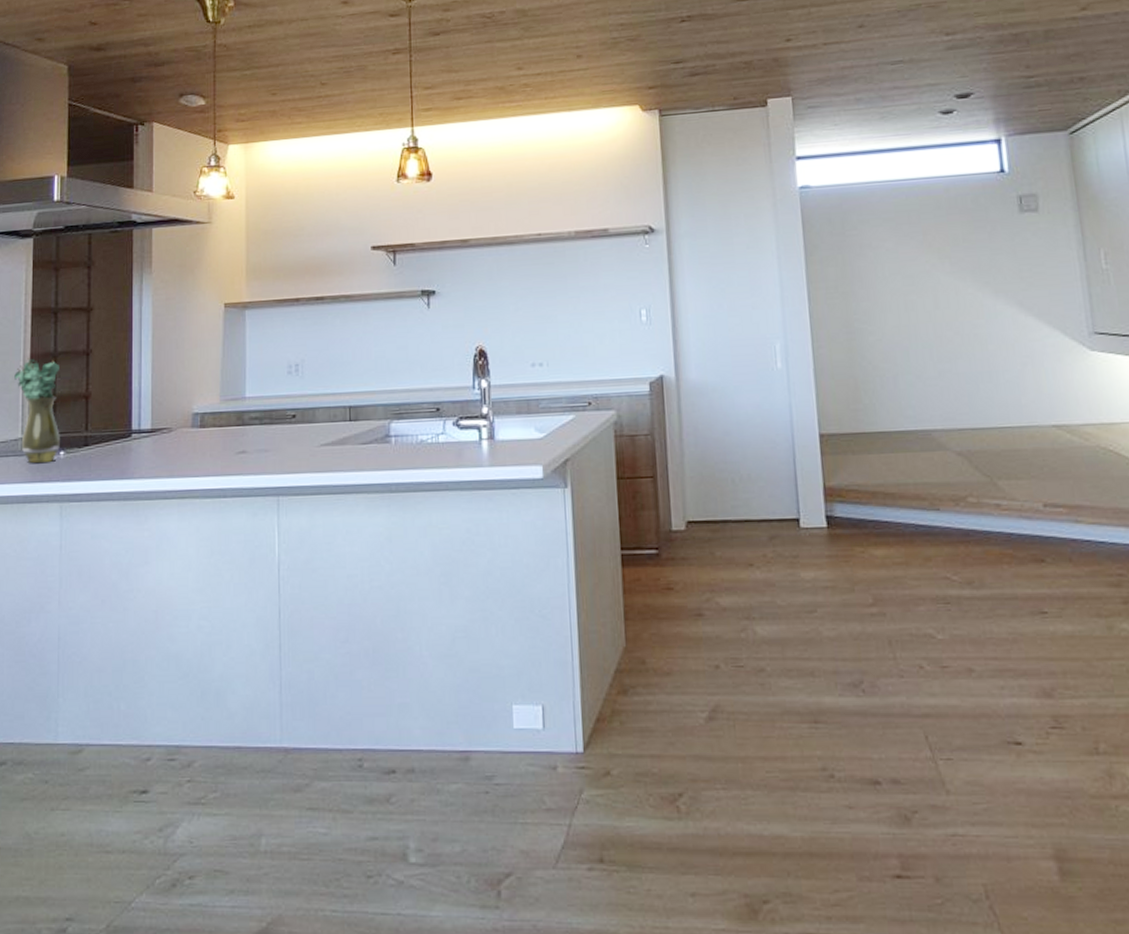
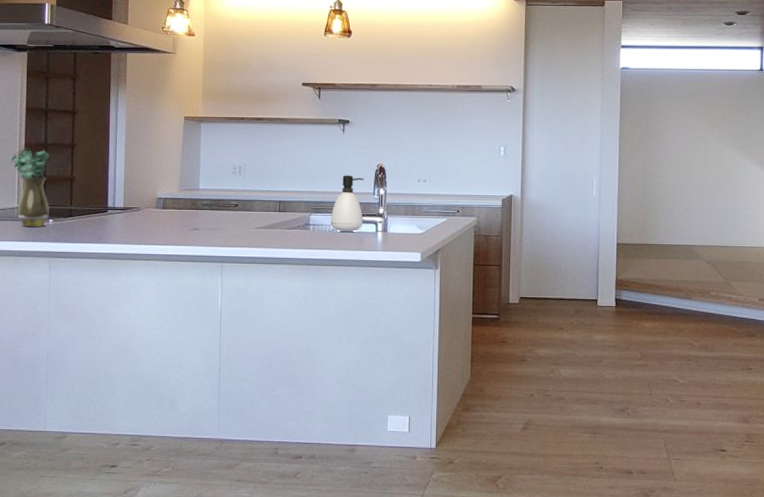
soap dispenser: none [418,364,461,444] -> present [331,175,364,233]

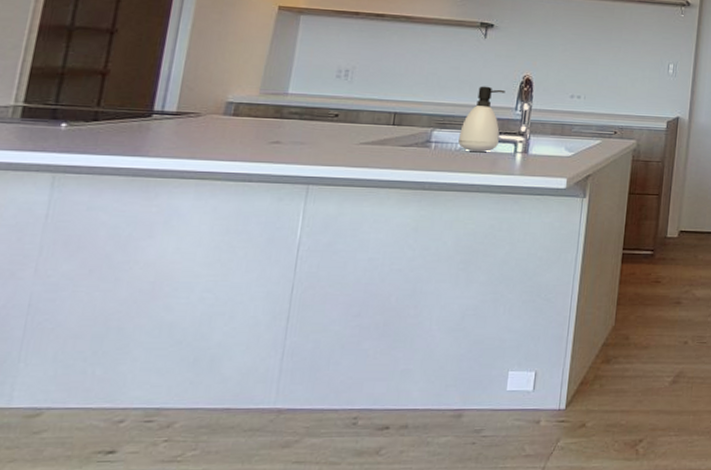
vase: present [11,145,50,228] -> none [12,26,75,133]

